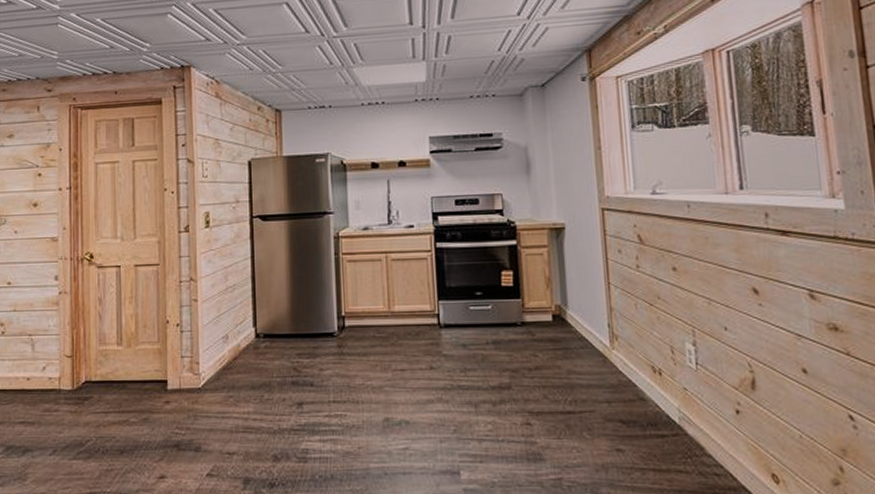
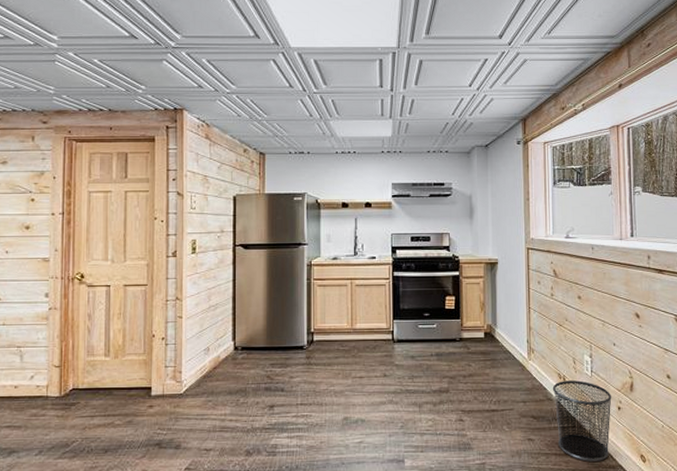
waste bin: none [645,375,727,481] -> present [552,380,612,462]

